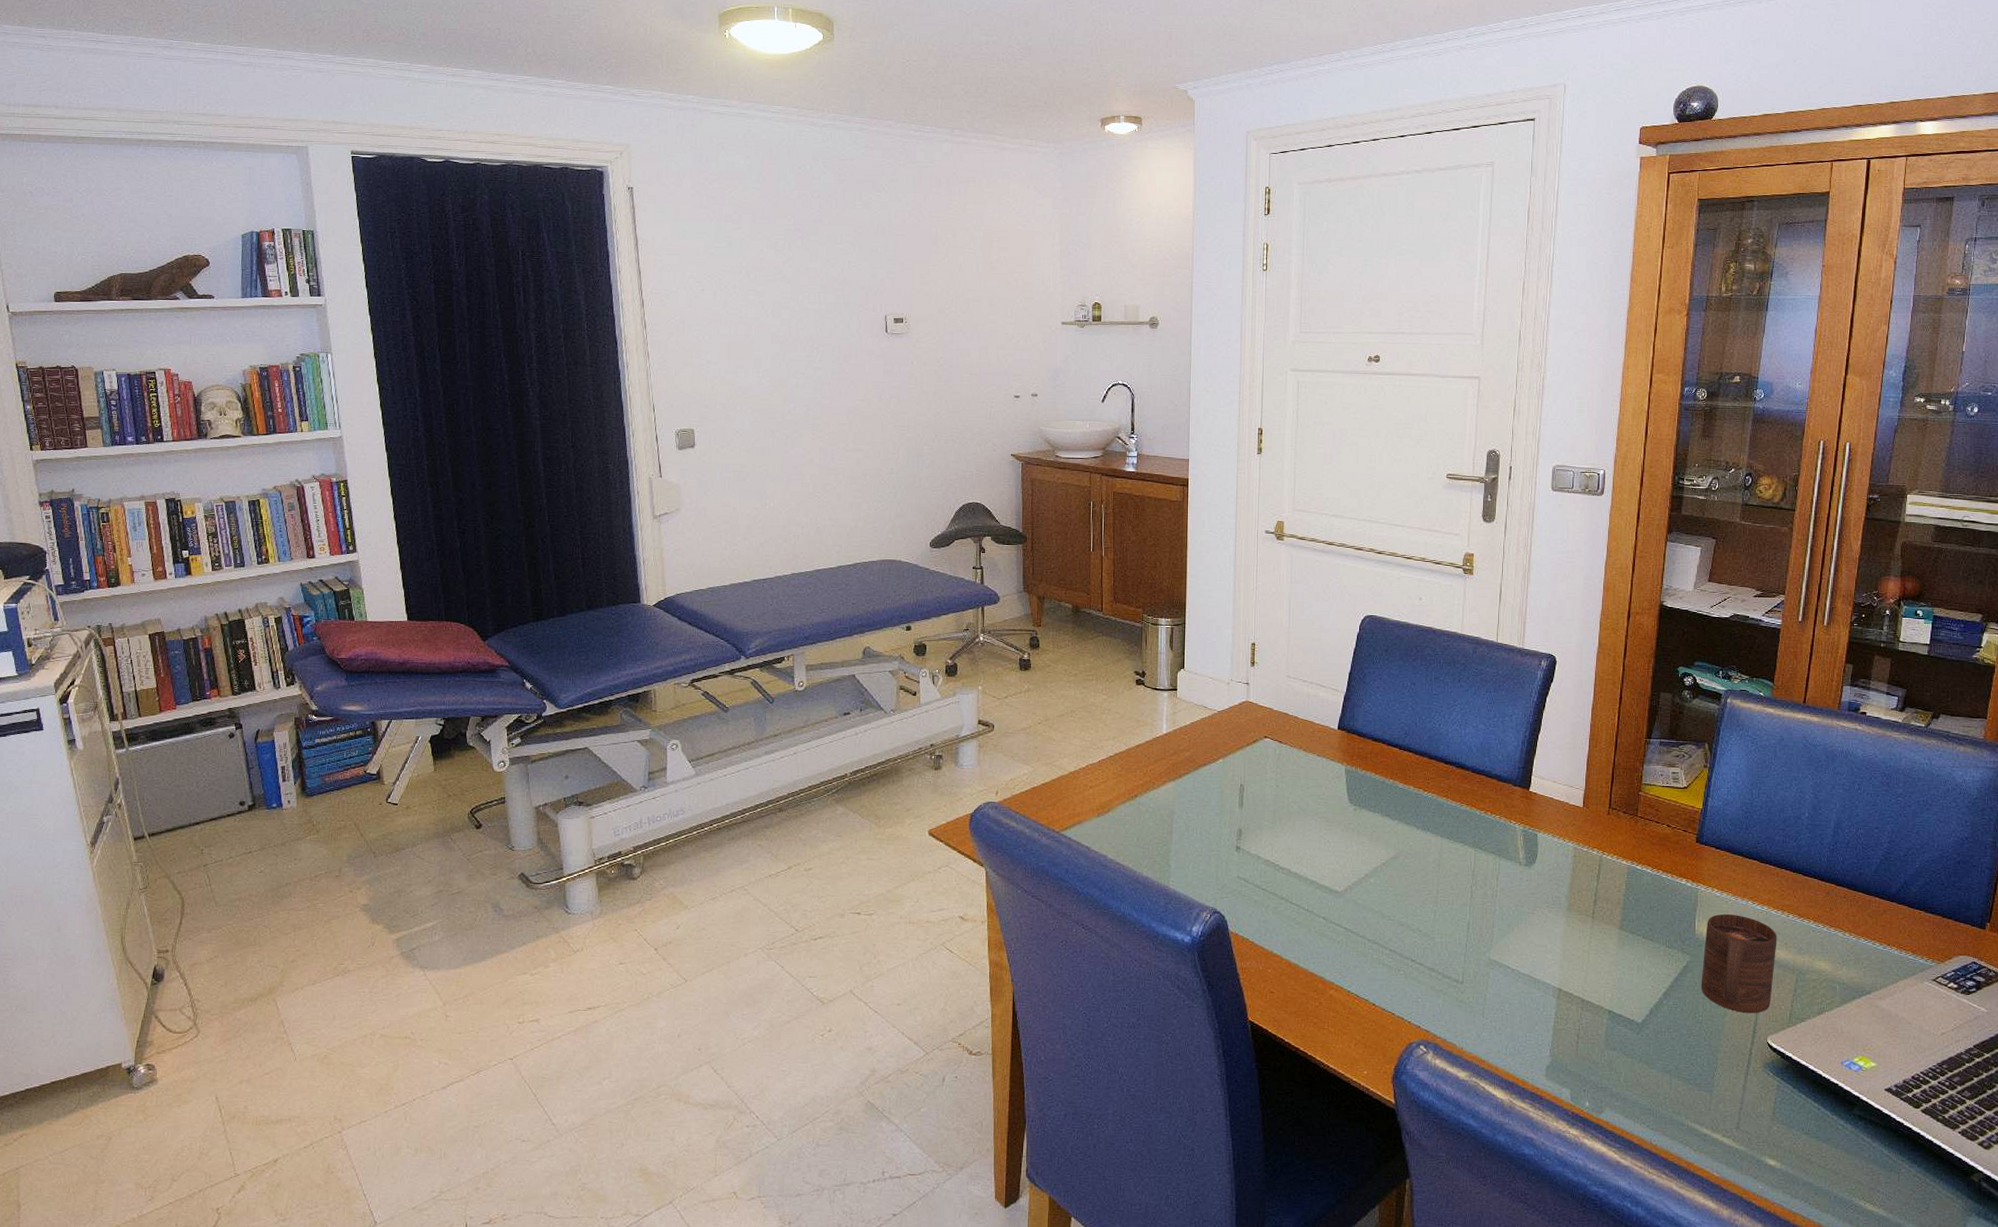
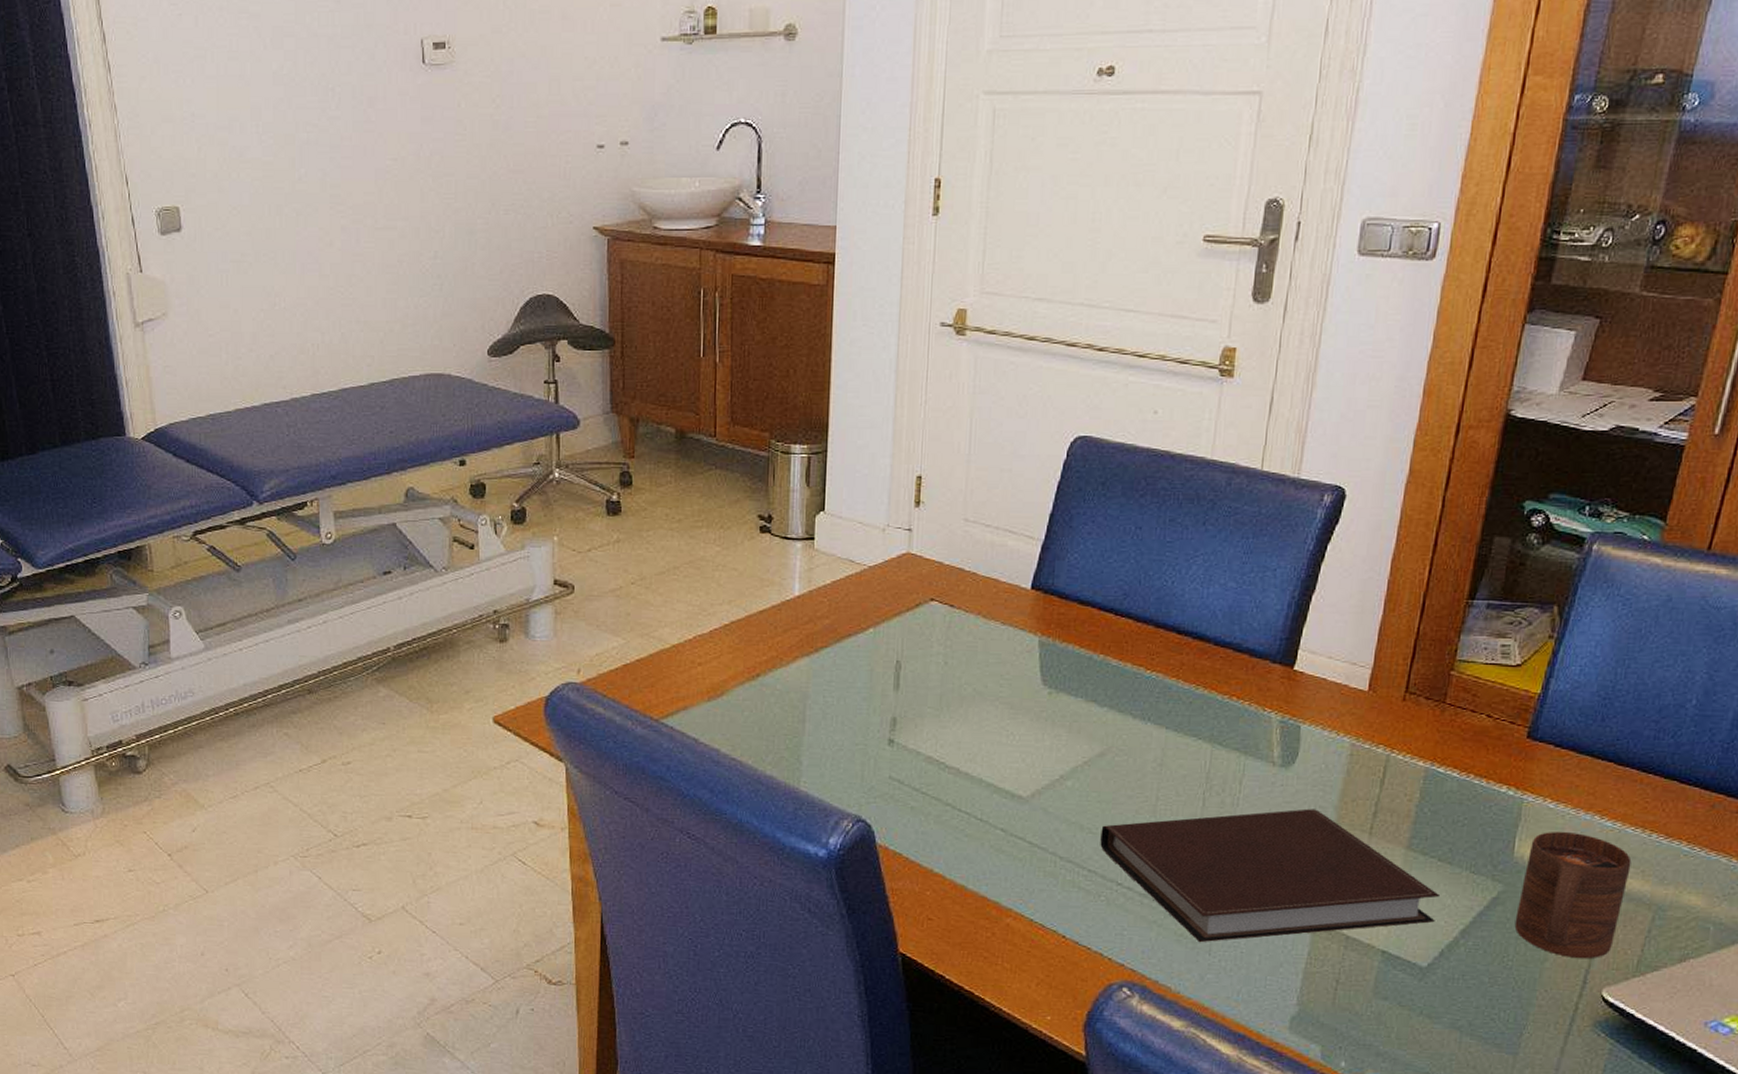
notebook: none [1397,898,1647,1006] -> present [1100,808,1441,942]

